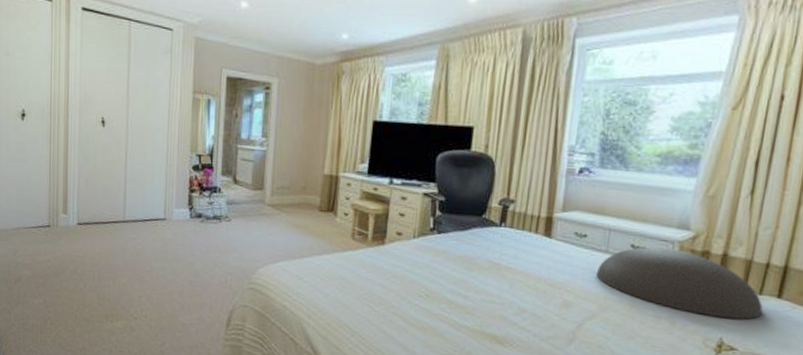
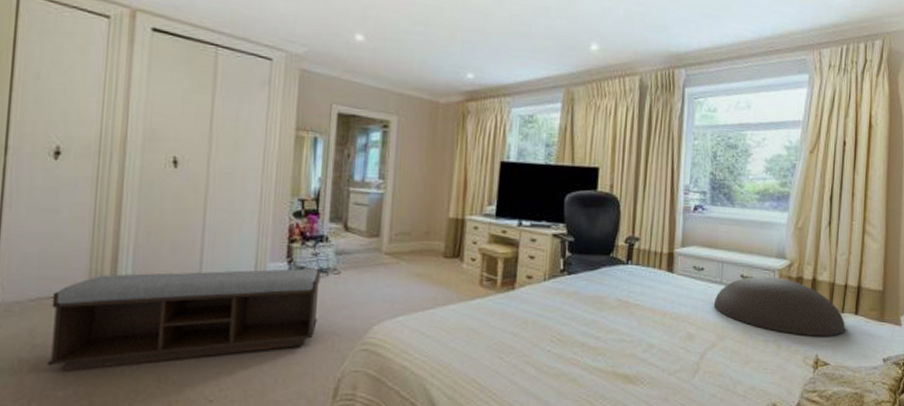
bench: none [26,212,215,285] -> present [47,268,321,372]

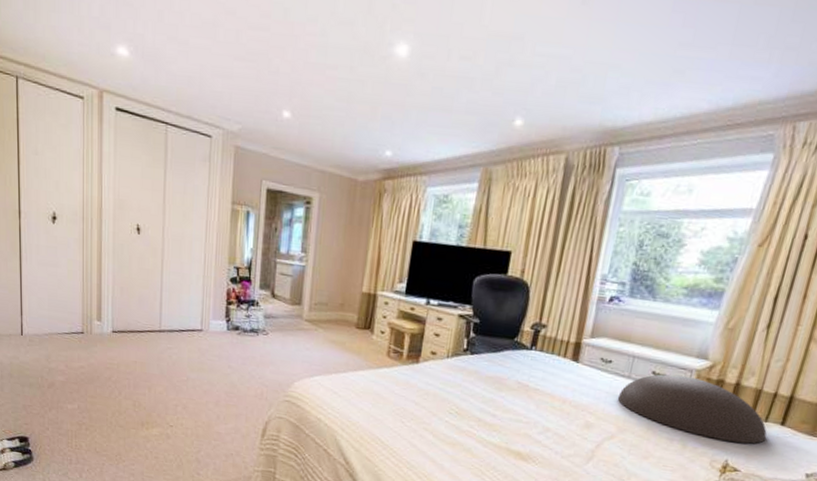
bench: present [47,268,321,372] -> none [59,319,252,392]

